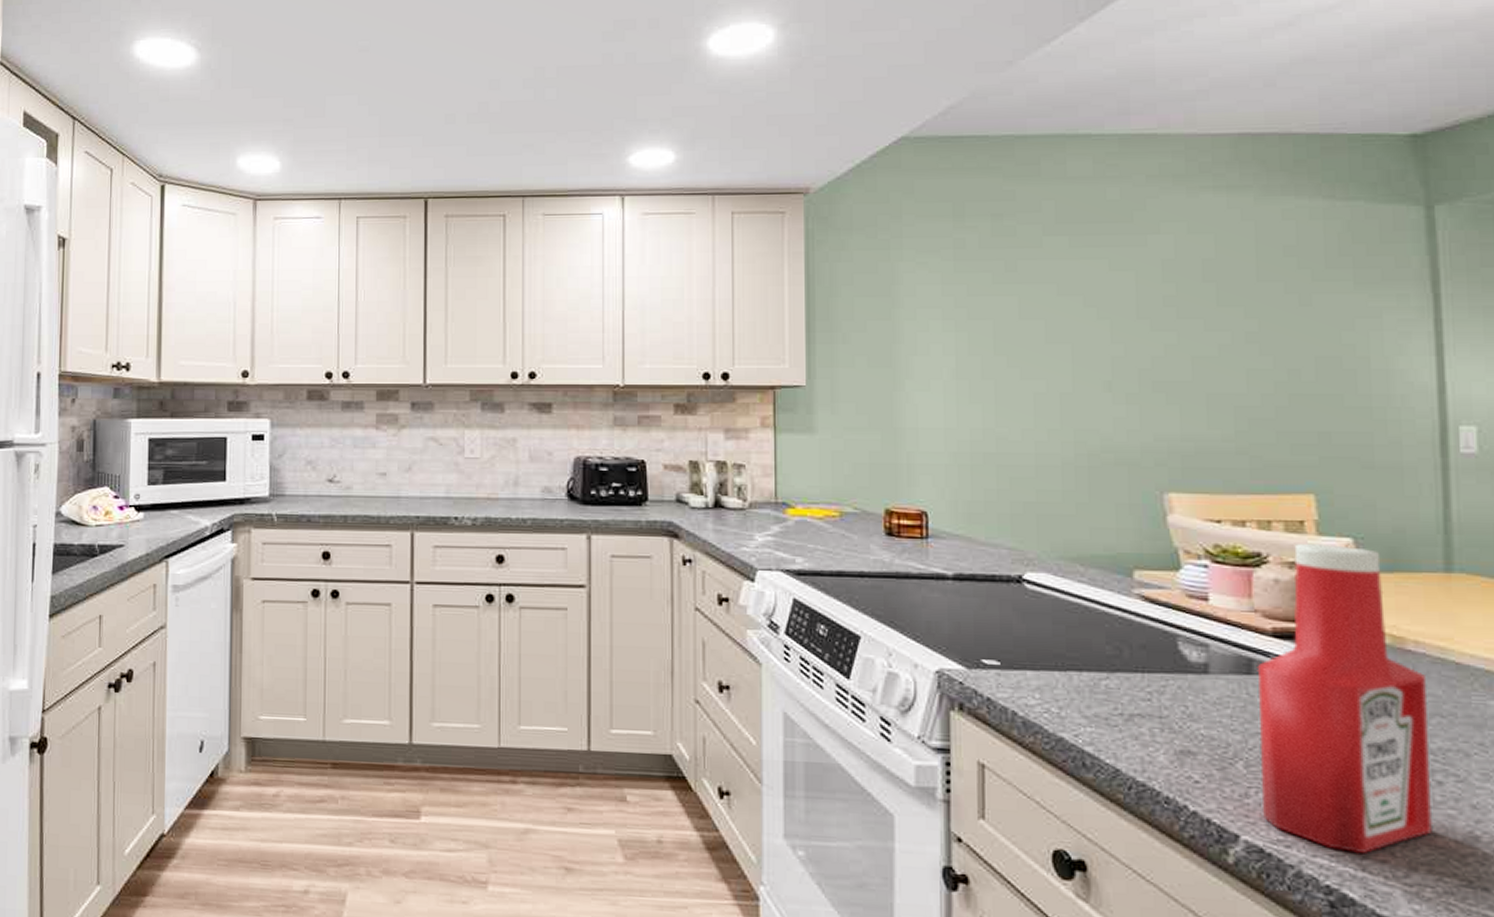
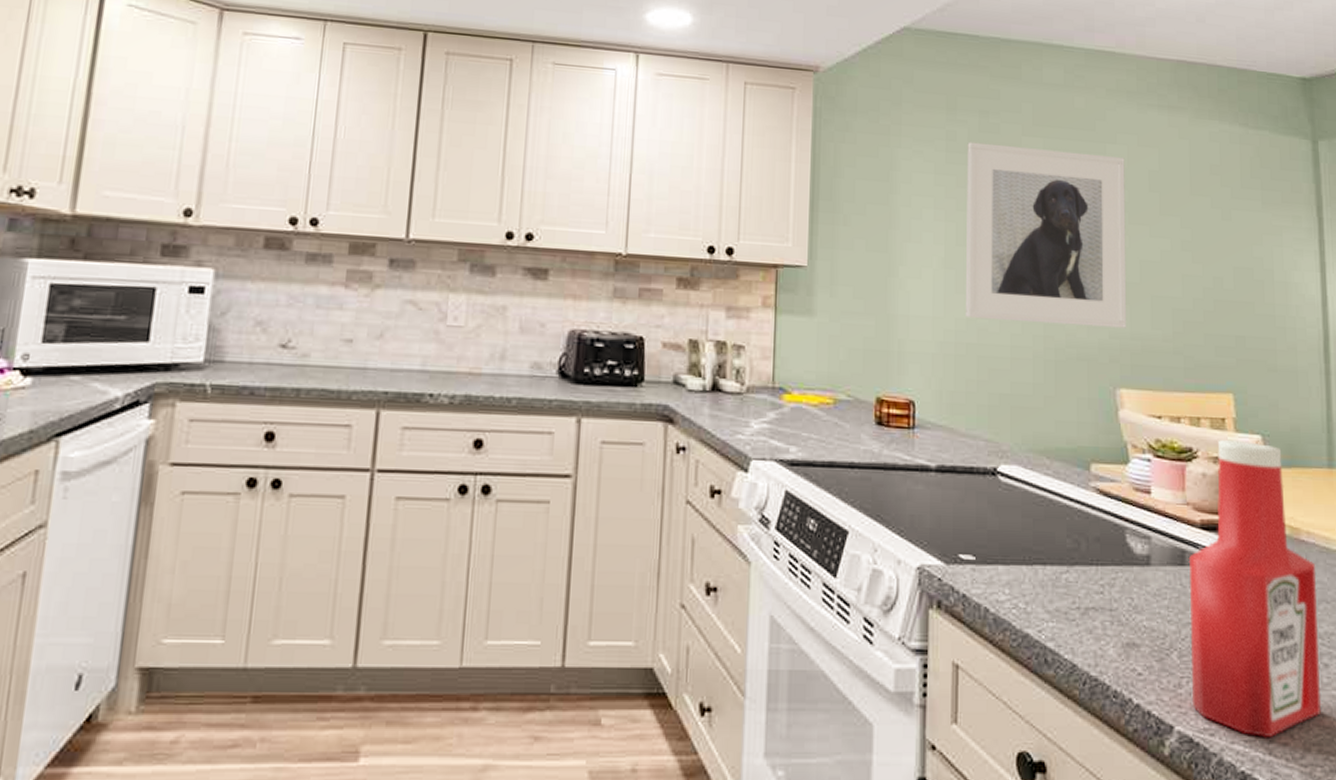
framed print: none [979,247,1177,430] -> present [965,141,1127,328]

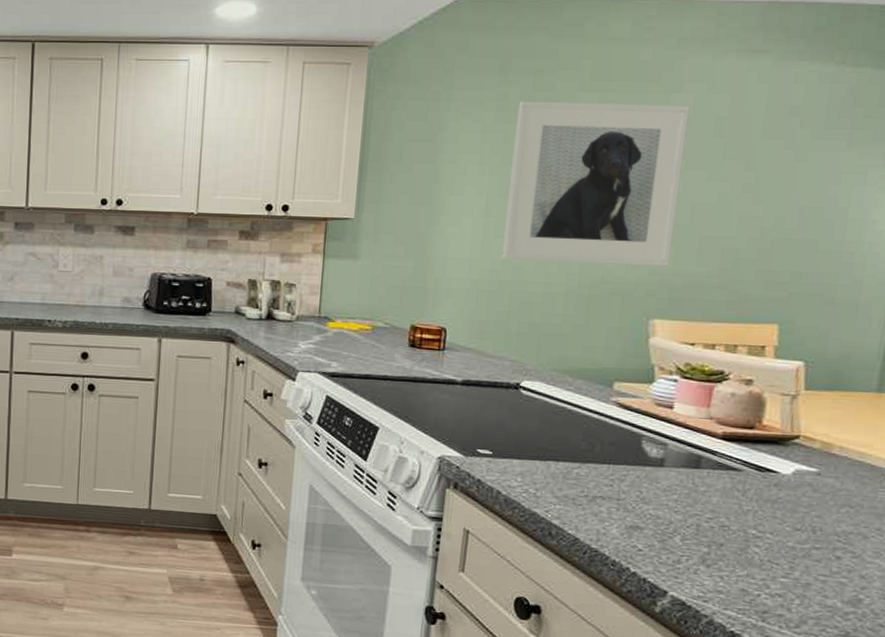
ketchup bottle: present [1188,440,1322,738] -> none [690,365,843,609]

